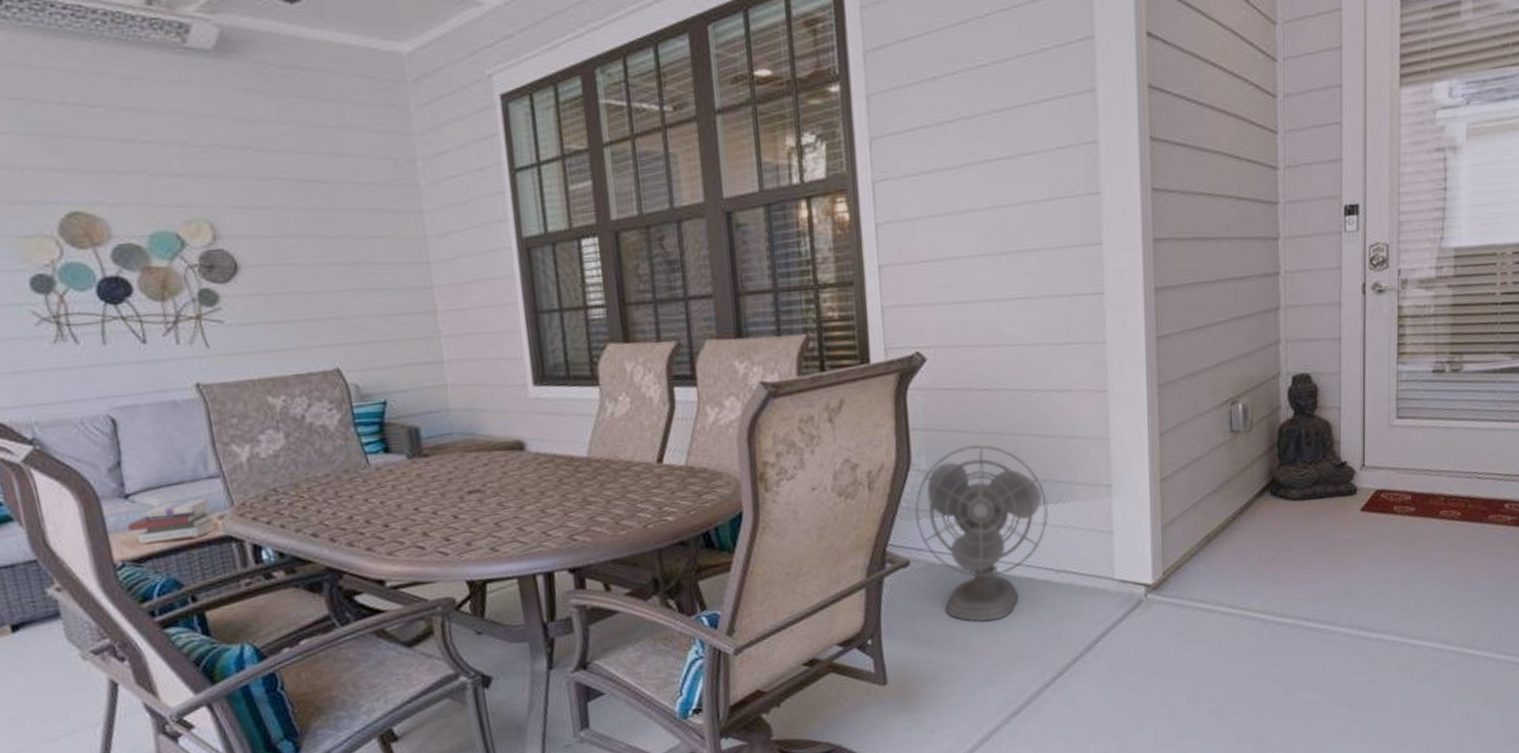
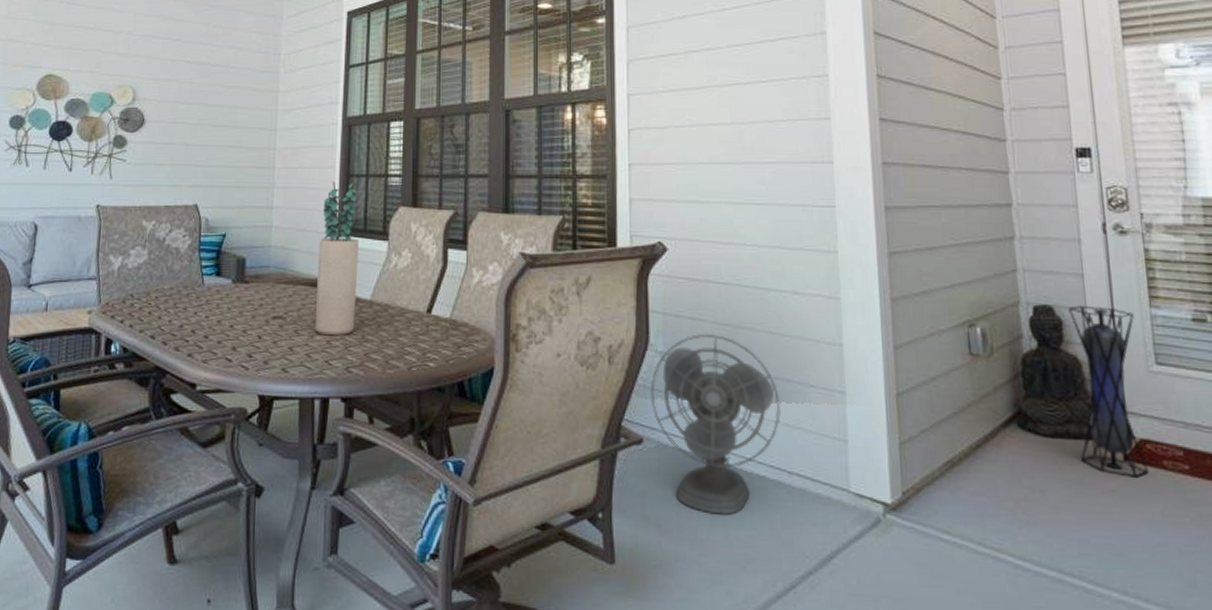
books: present [127,499,216,544] -> none [24,295,85,327]
vase: none [509,312,573,505] -> present [314,176,359,336]
lantern: none [1324,368,1382,527] -> present [1068,305,1149,479]

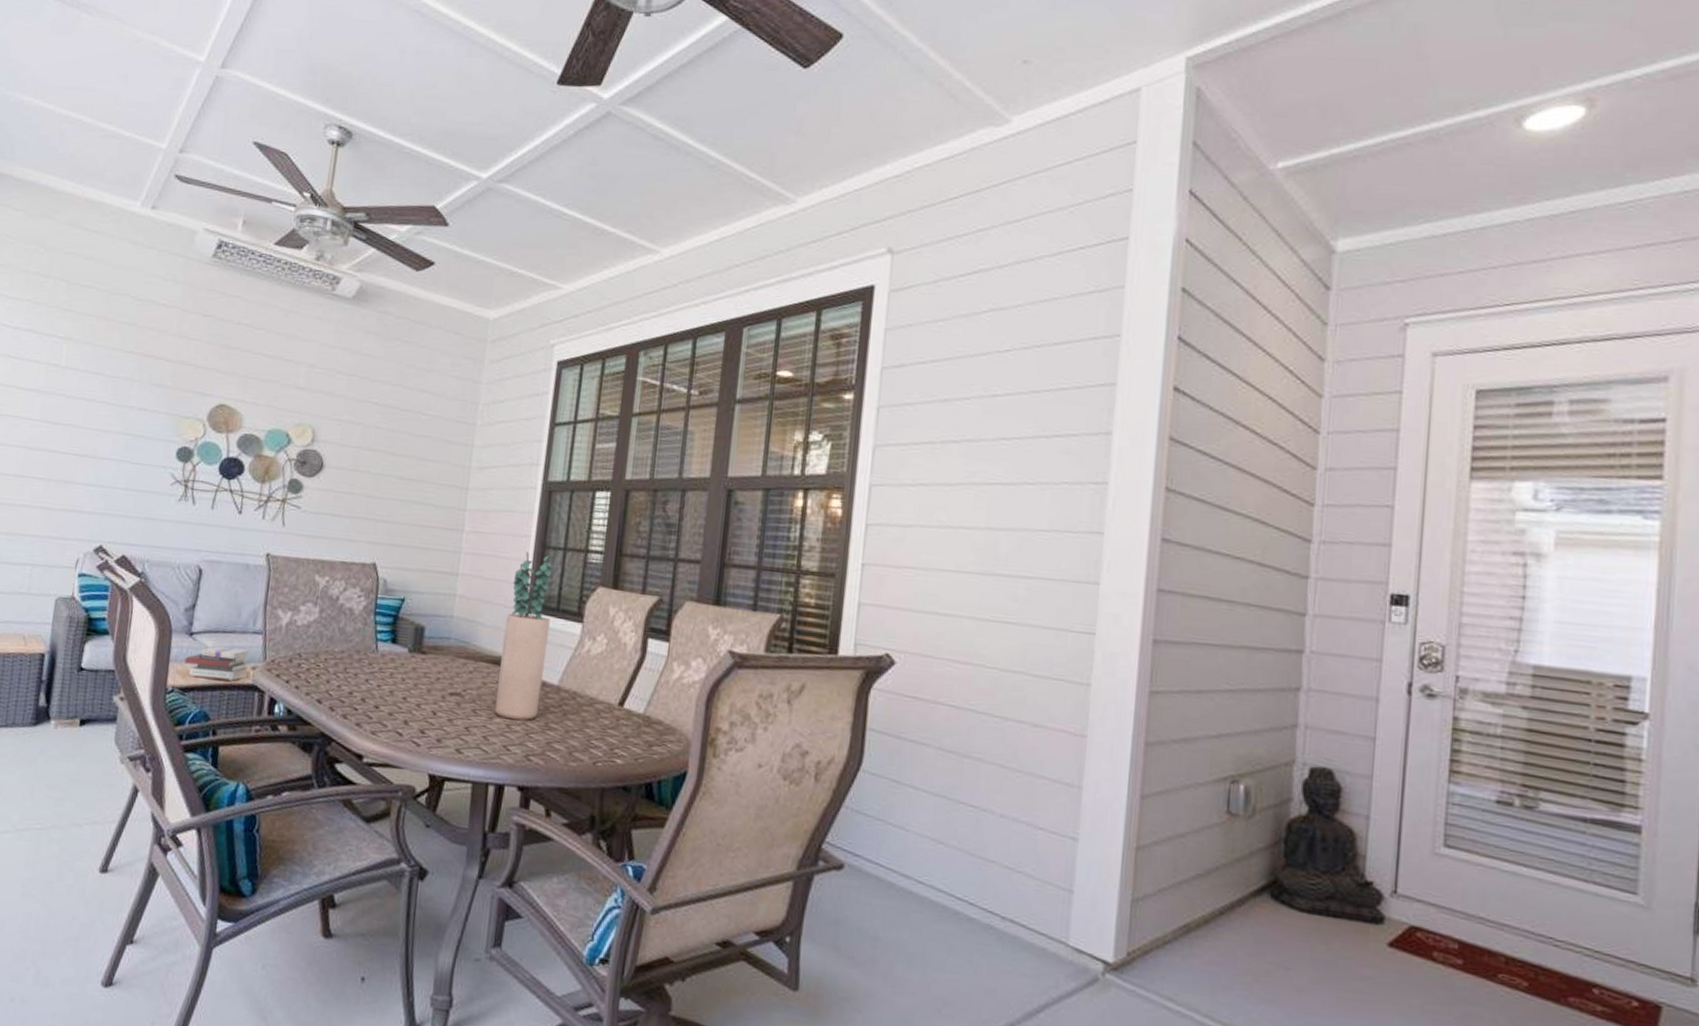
books: none [24,295,85,327] -> present [184,646,249,682]
electric fan: present [650,333,781,515] -> none [857,759,1003,955]
lantern: present [1068,305,1149,479] -> none [1338,772,1427,968]

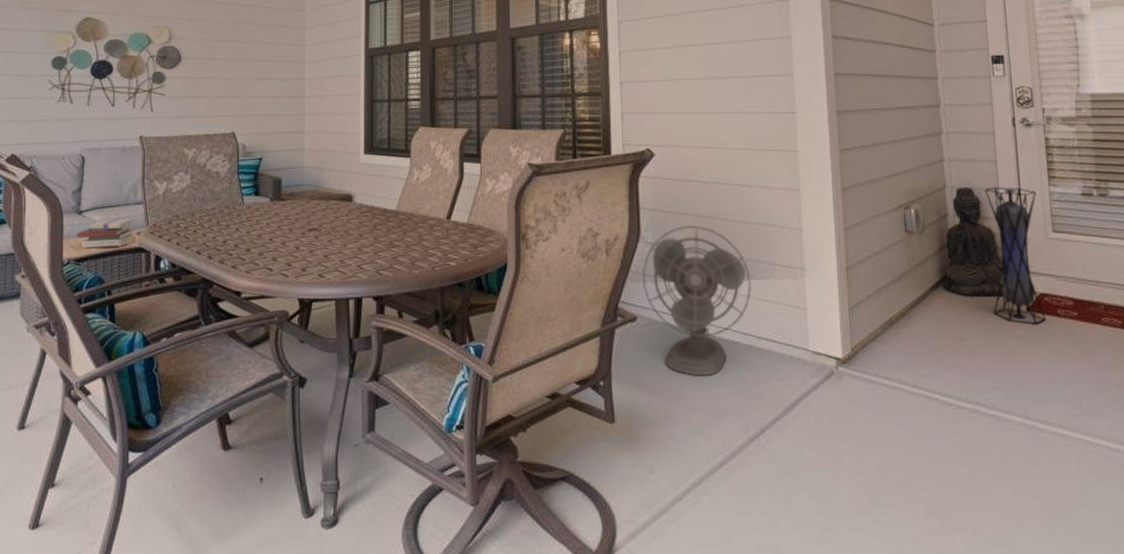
vase: present [494,548,554,721] -> none [347,101,384,244]
electric fan: none [857,759,1003,955] -> present [641,225,752,376]
lantern: none [1338,772,1427,968] -> present [985,186,1046,326]

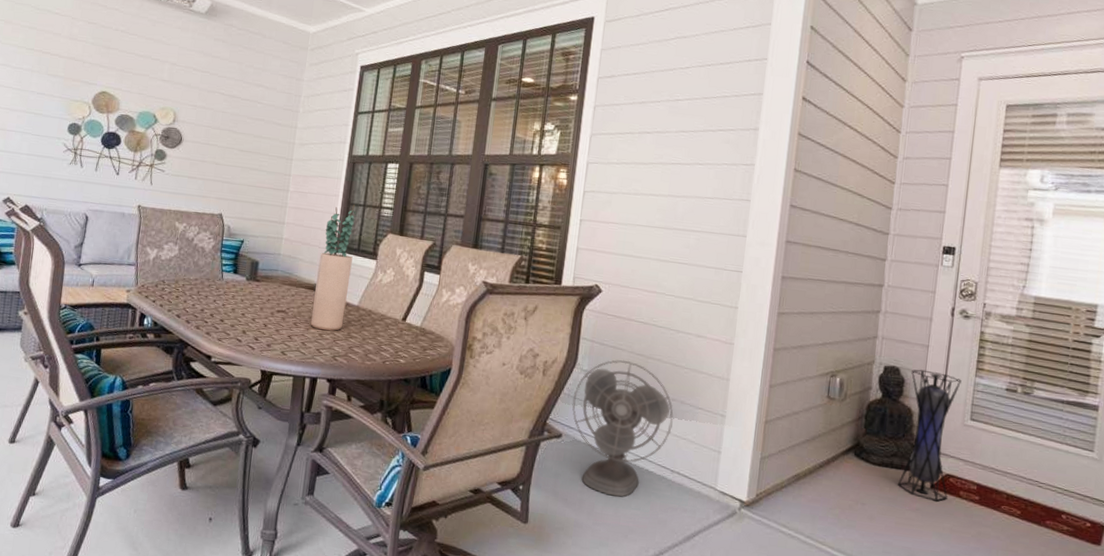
books: present [76,219,134,249] -> none [74,274,125,301]
vase: none [347,101,384,244] -> present [310,205,356,331]

